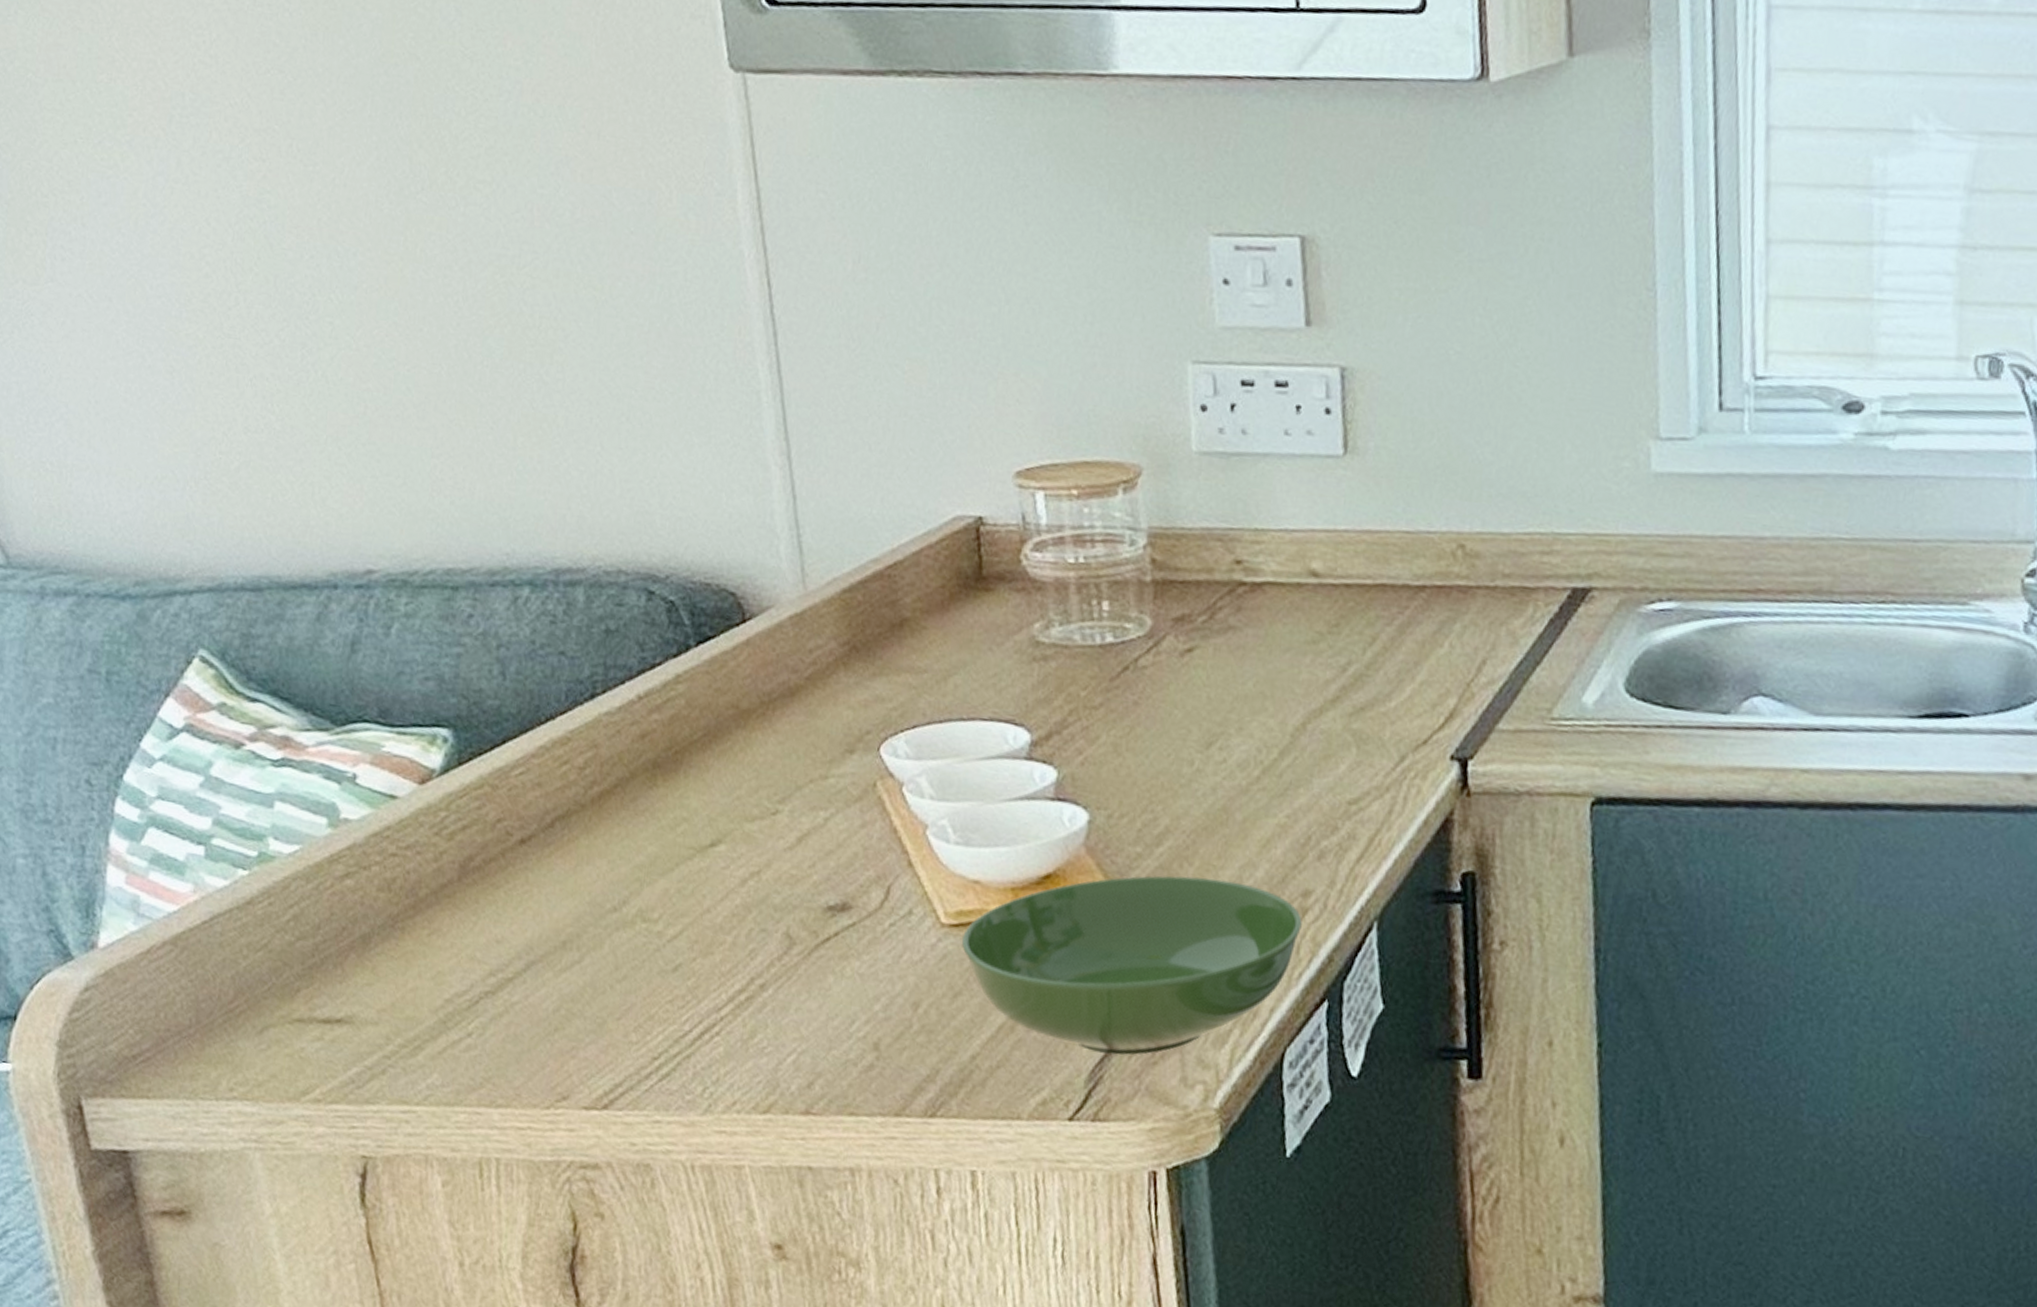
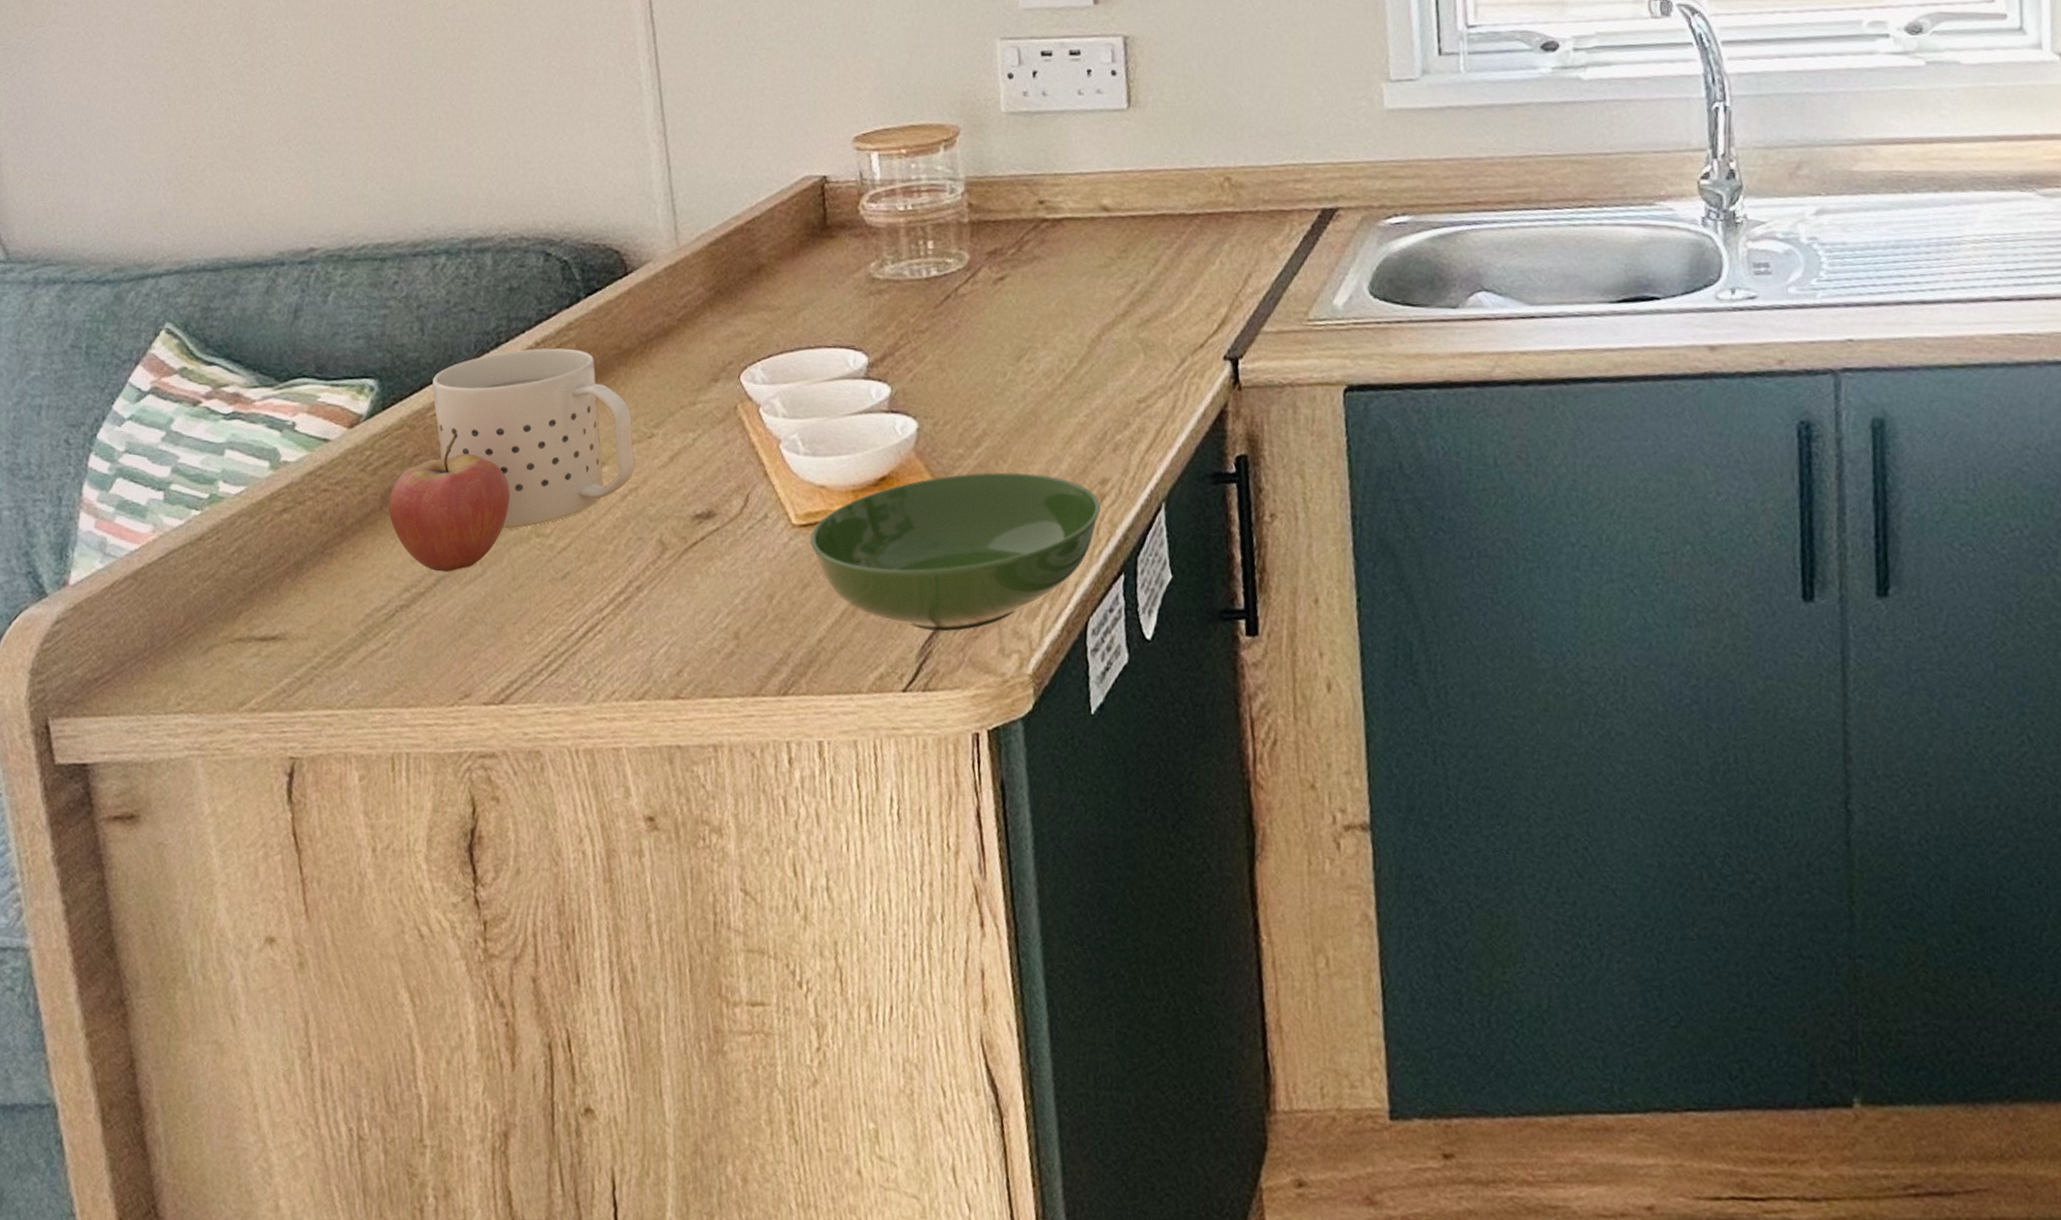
fruit: none [468,797,611,957] -> present [388,433,510,572]
mug: none [516,703,757,912] -> present [432,348,635,530]

